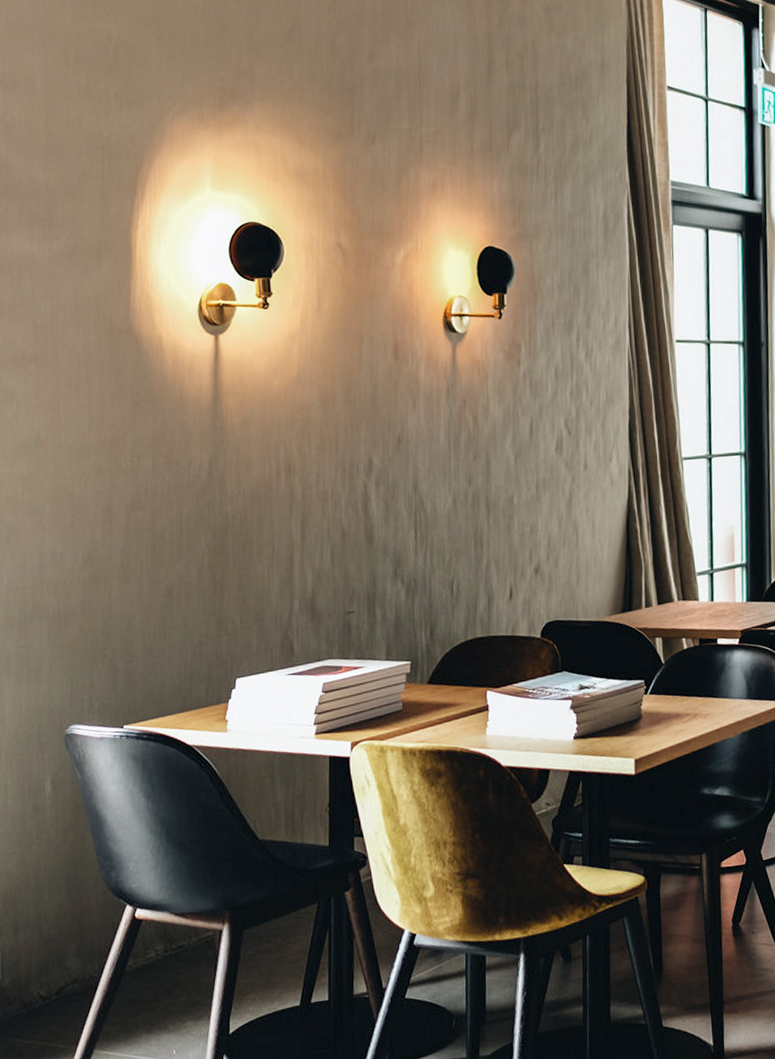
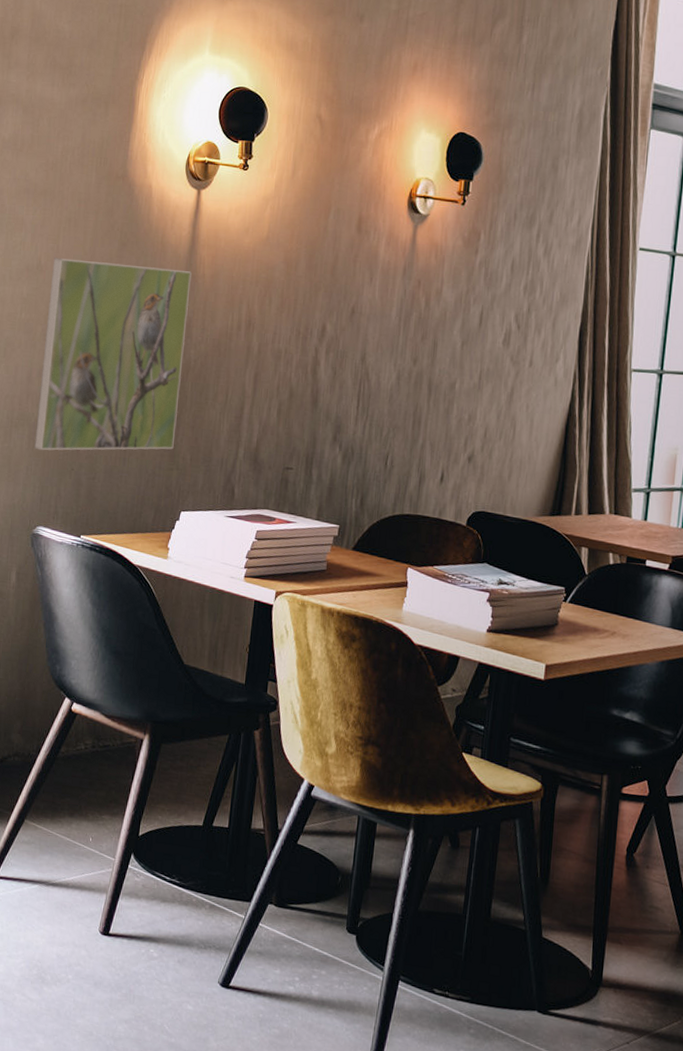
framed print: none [55,422,220,642] -> present [33,257,192,451]

